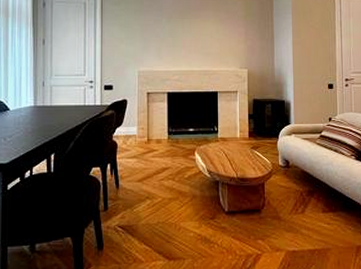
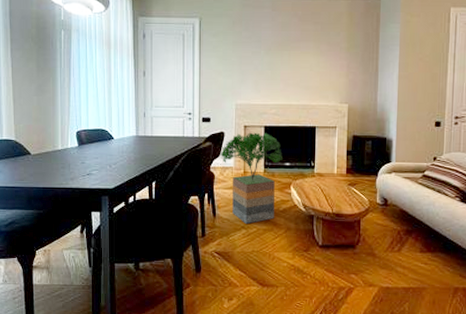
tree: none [123,99,186,194] -> present [220,132,282,224]

